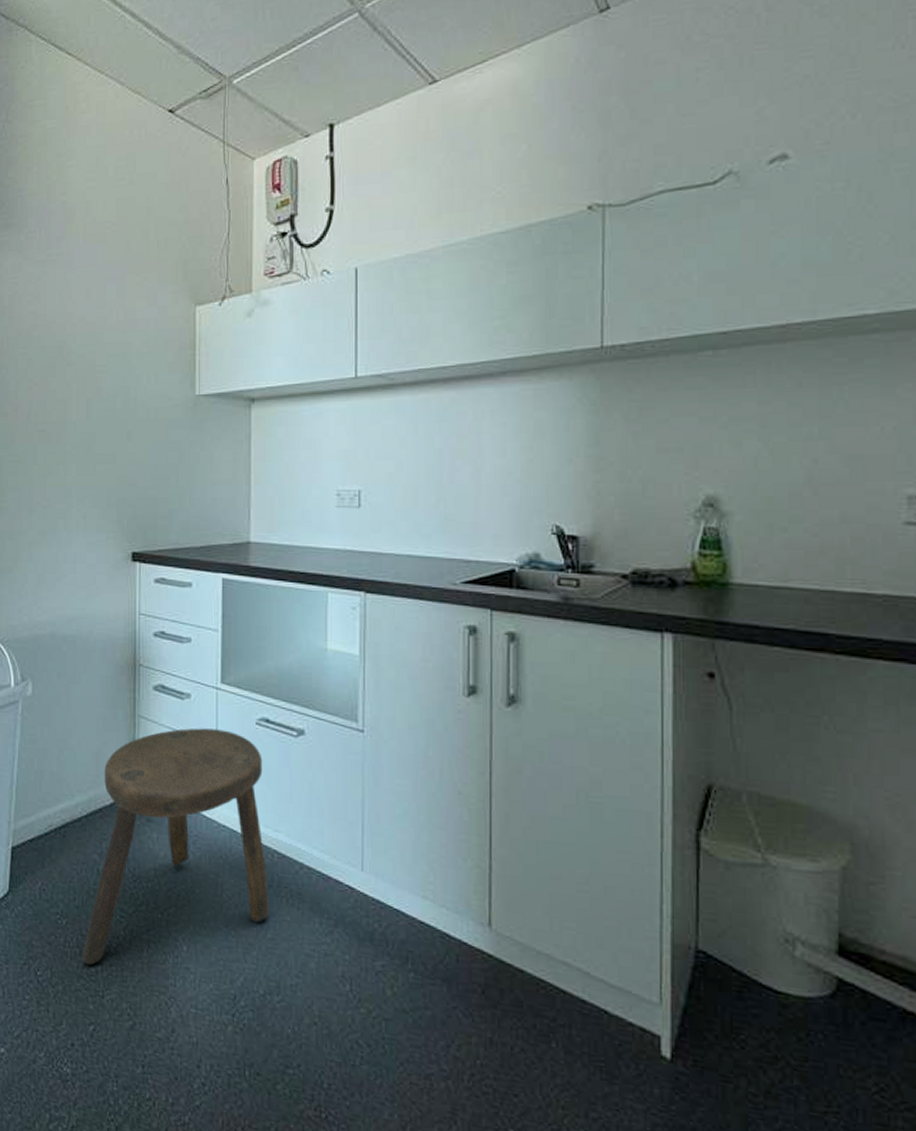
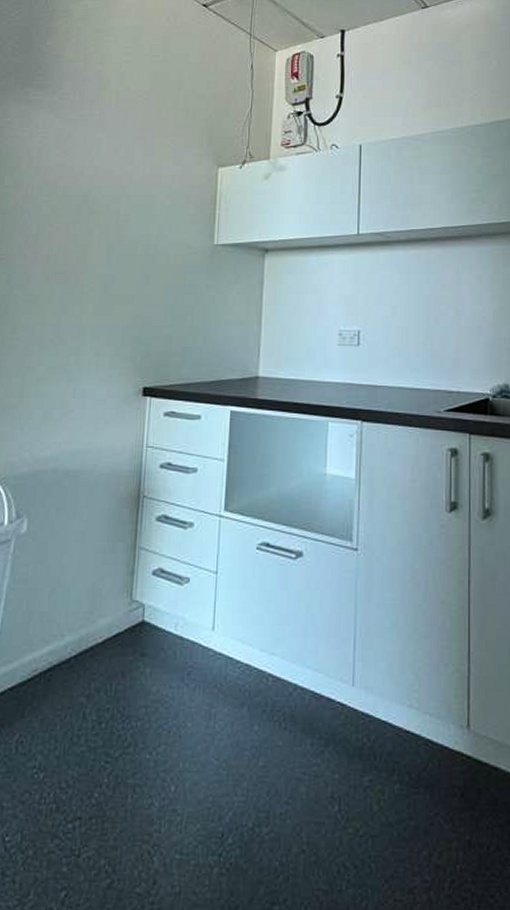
stool: present [82,728,269,965] -> none [58,556,262,821]

